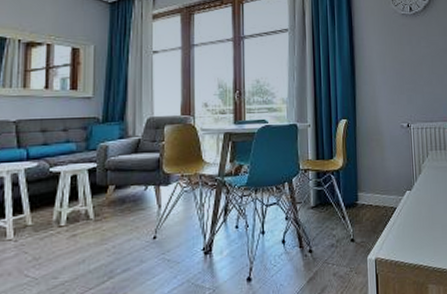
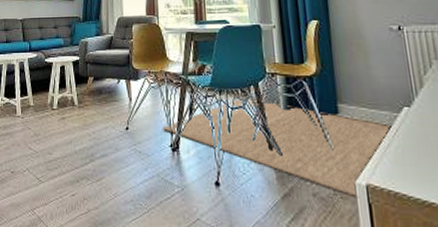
rug: none [194,194,396,271] -> present [162,97,390,198]

